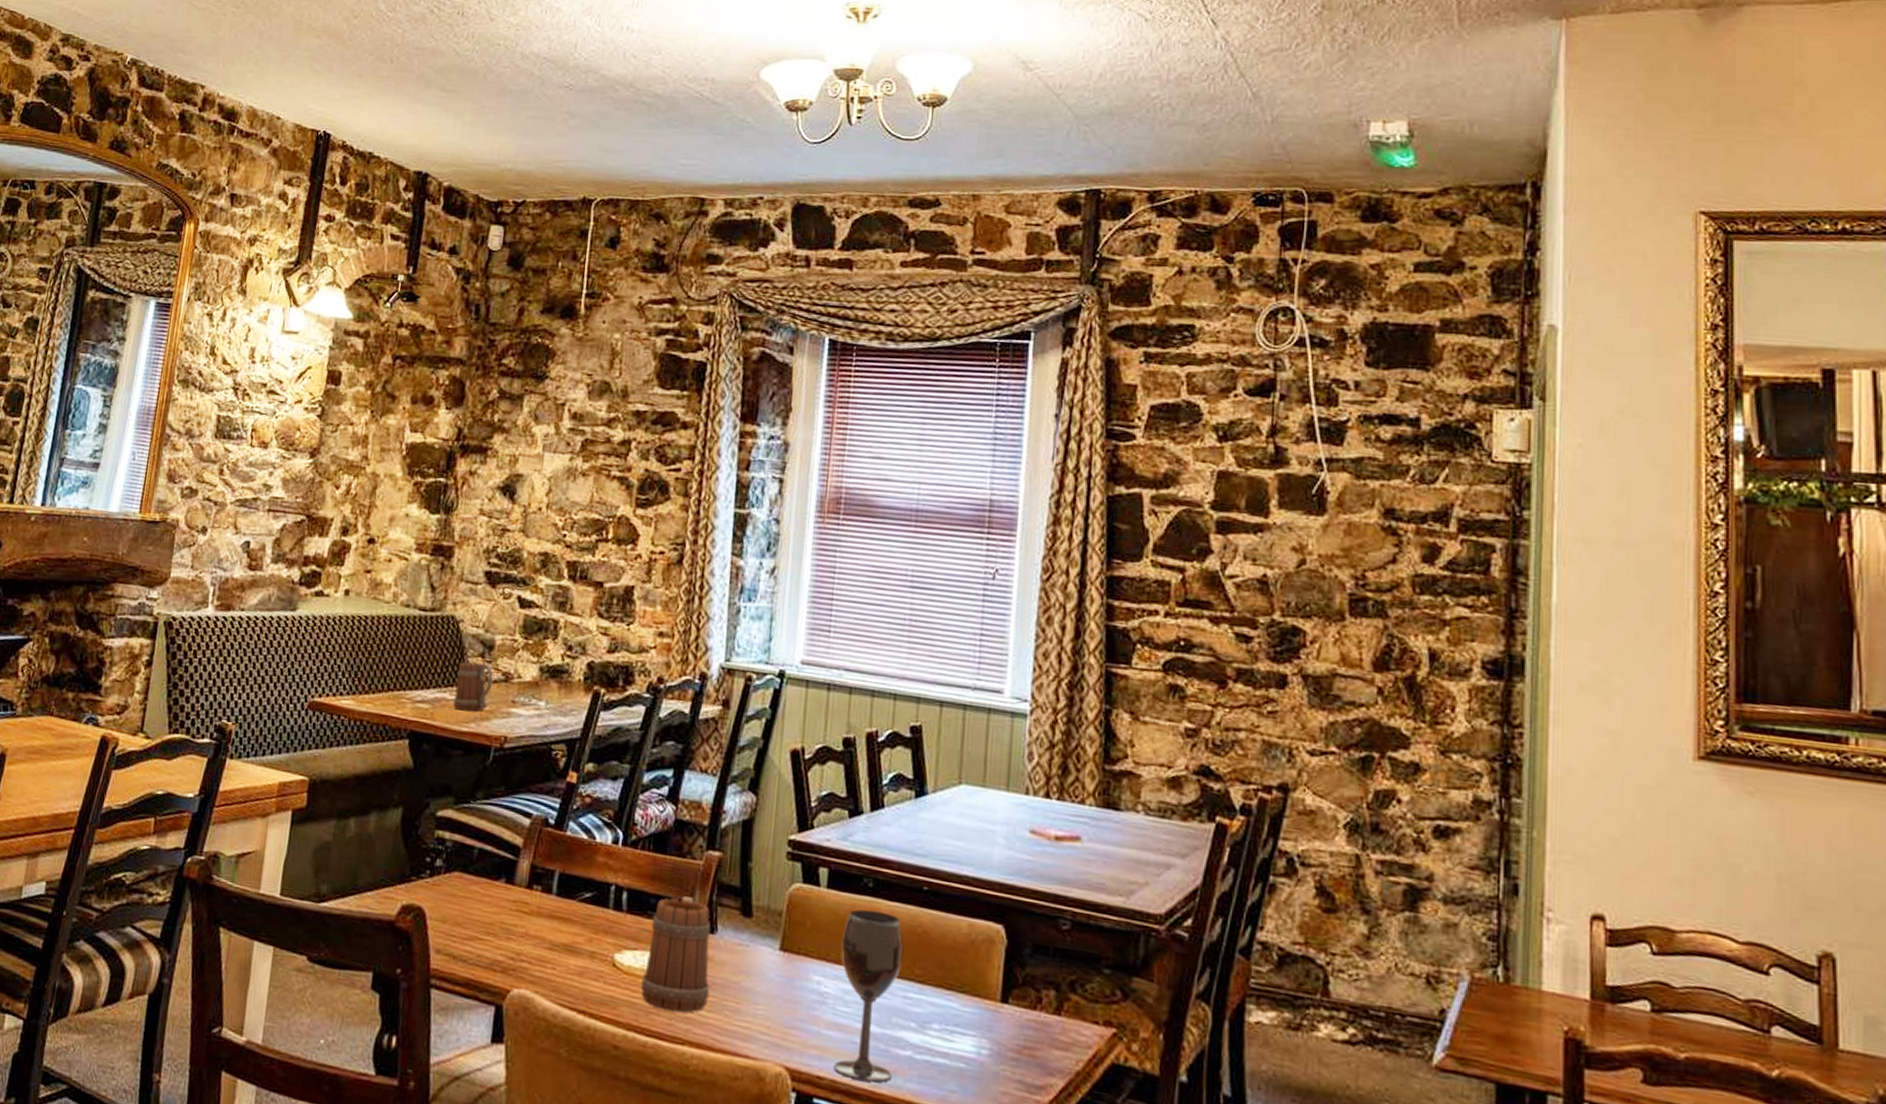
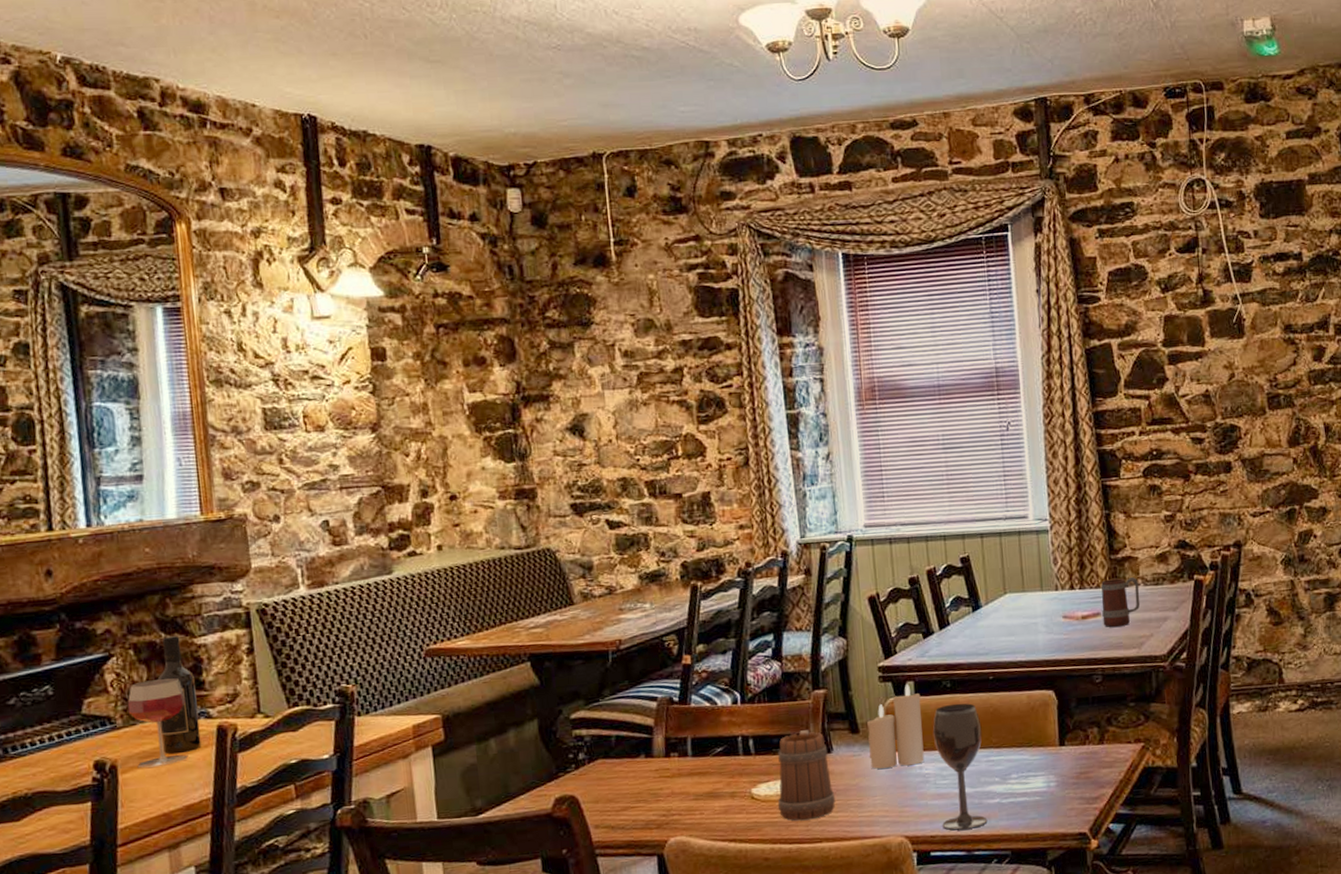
wineglass: none [23,673,82,768] -> present [127,678,189,769]
wine bottle: none [49,631,94,758] -> present [157,636,202,755]
beer mug: present [453,661,494,712] -> none [563,582,598,627]
candle: none [758,869,834,978] -> present [867,683,924,769]
beer mug: none [1082,795,1139,863] -> present [1101,577,1141,627]

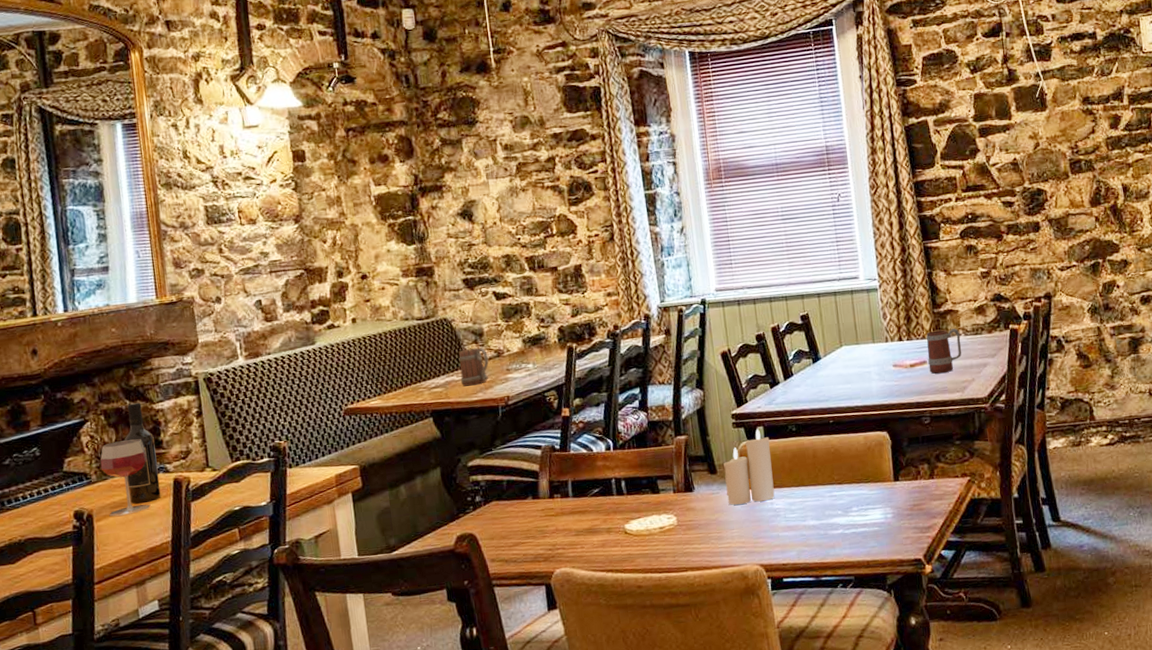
beer mug: none [563,582,598,627] -> present [458,347,489,387]
beer mug: present [778,730,836,820] -> none [647,472,698,552]
wine glass: present [933,703,988,830] -> none [781,445,833,559]

